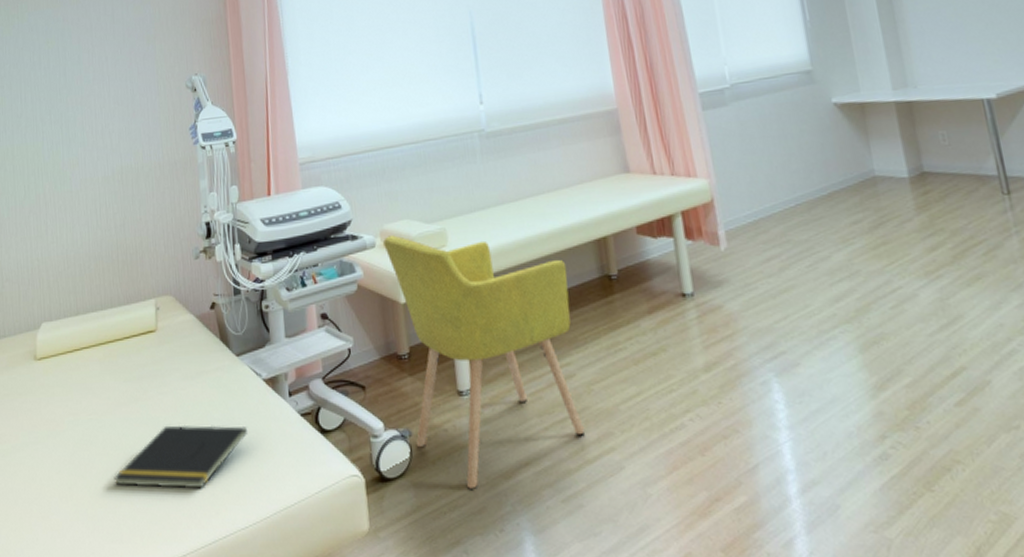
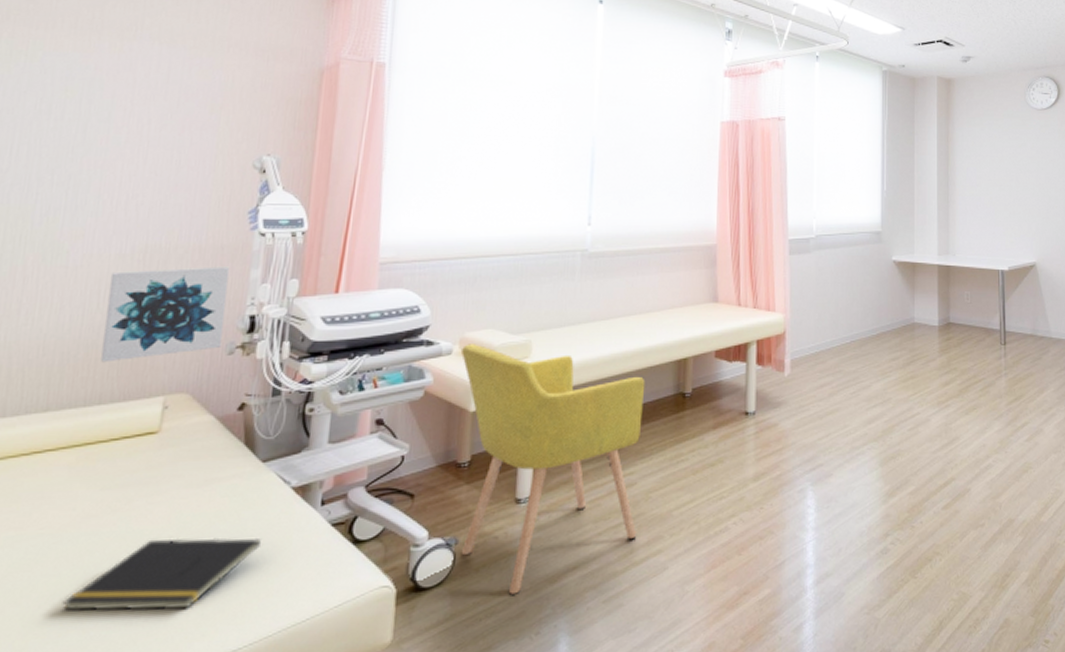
wall art: none [101,179,189,272] -> present [99,266,230,363]

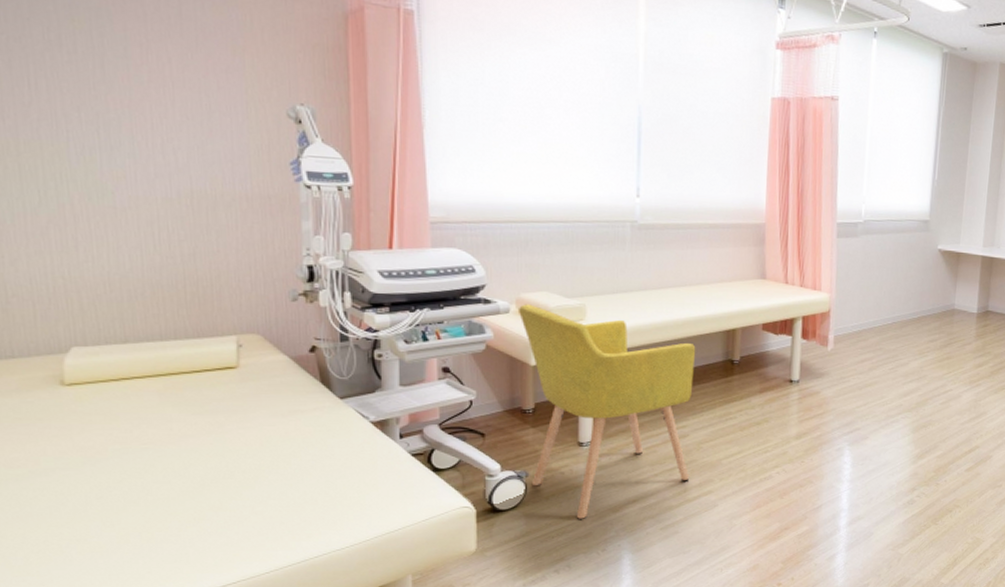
notepad: present [62,537,261,611] -> none [177,458,348,516]
wall art: present [99,266,230,363] -> none [161,215,285,302]

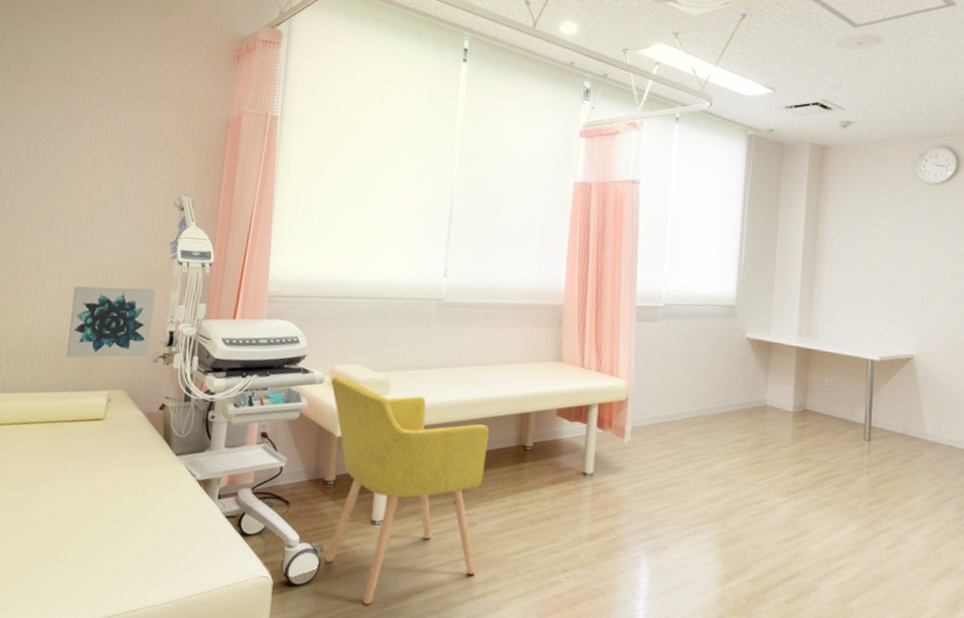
wall art: none [161,215,285,302] -> present [66,285,156,358]

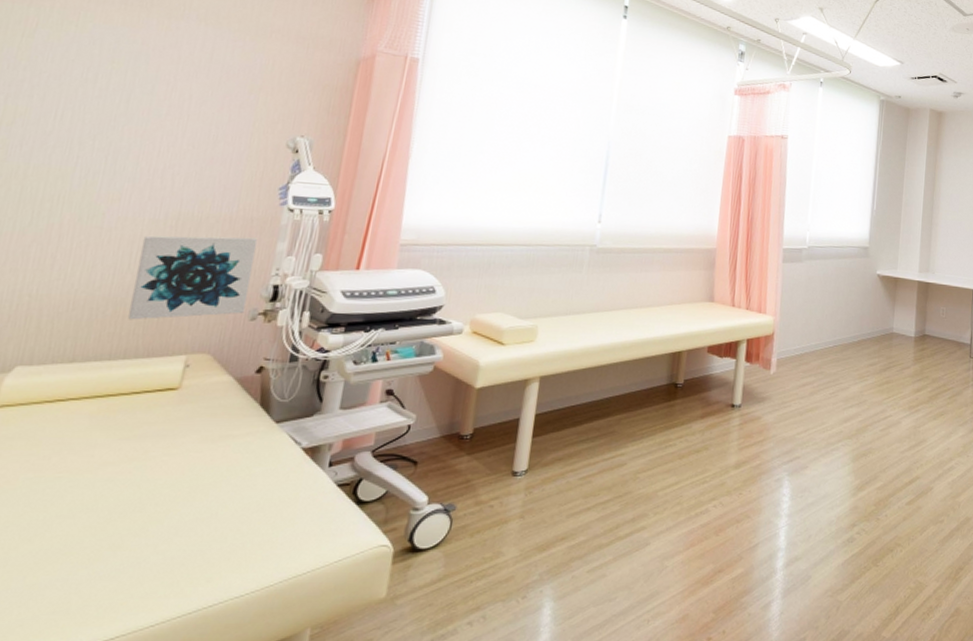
chair: present [325,375,490,605] -> none [457,325,641,560]

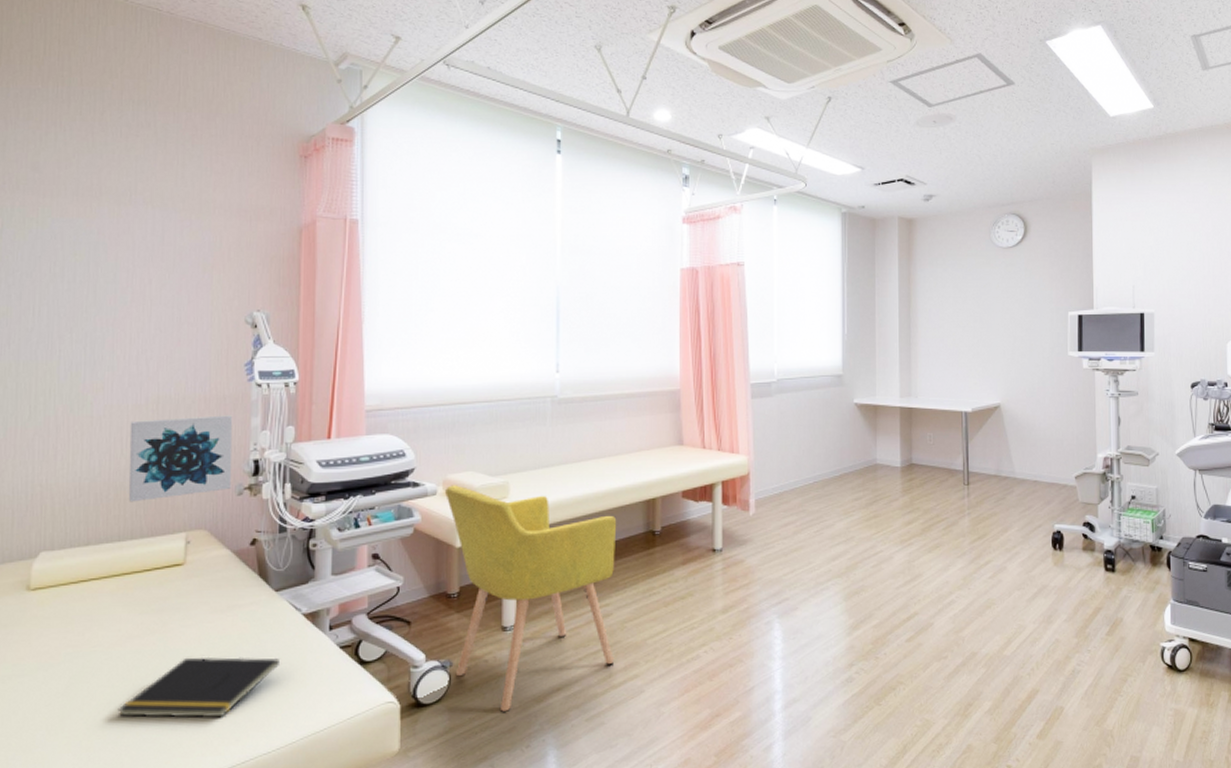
notepad: none [74,488,269,556] -> present [117,656,279,718]
chair: none [457,325,641,560] -> present [445,485,617,712]

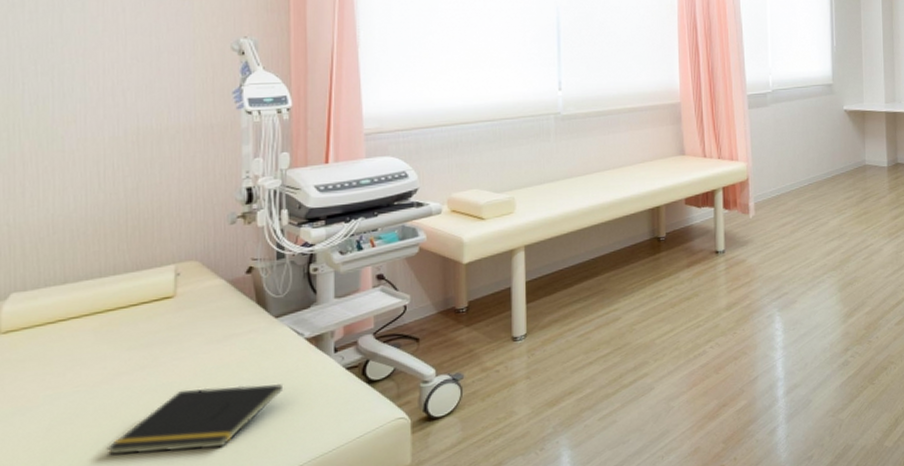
wall art: present [128,415,233,502] -> none [107,144,224,237]
chair: present [445,485,617,712] -> none [450,203,624,418]

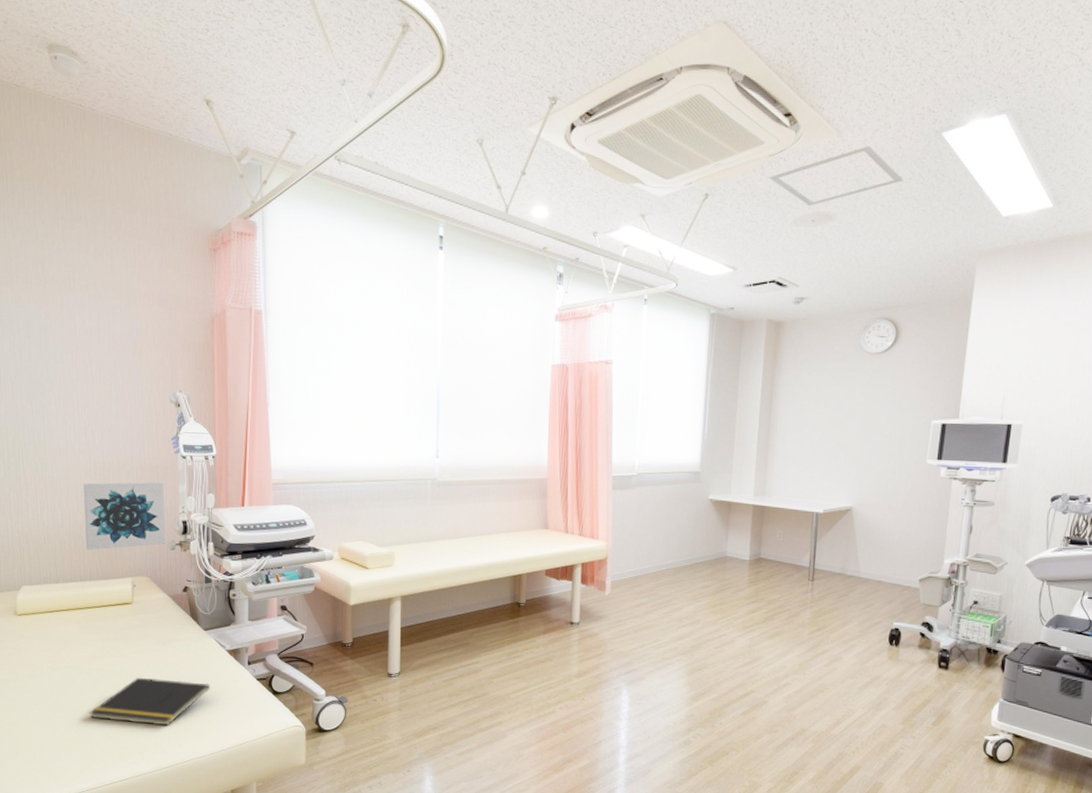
wall art: none [107,144,224,237] -> present [83,481,166,551]

